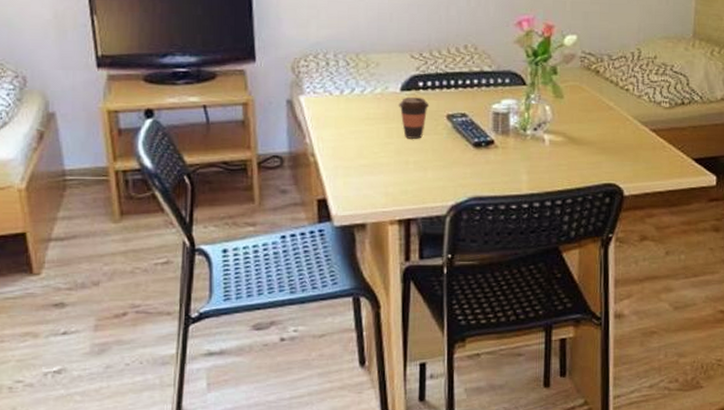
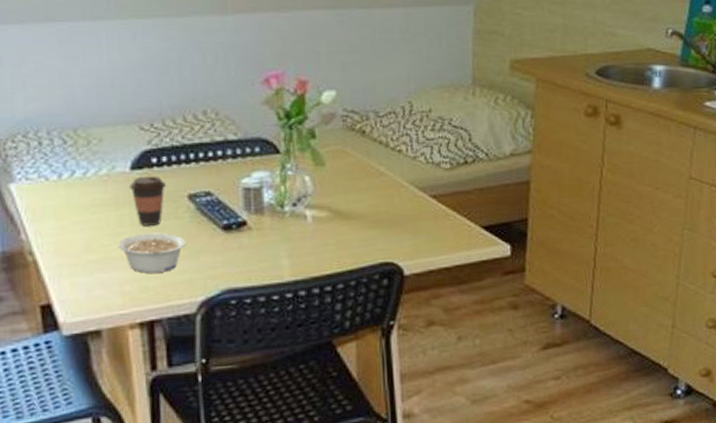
legume: none [385,145,442,179] -> present [118,232,186,273]

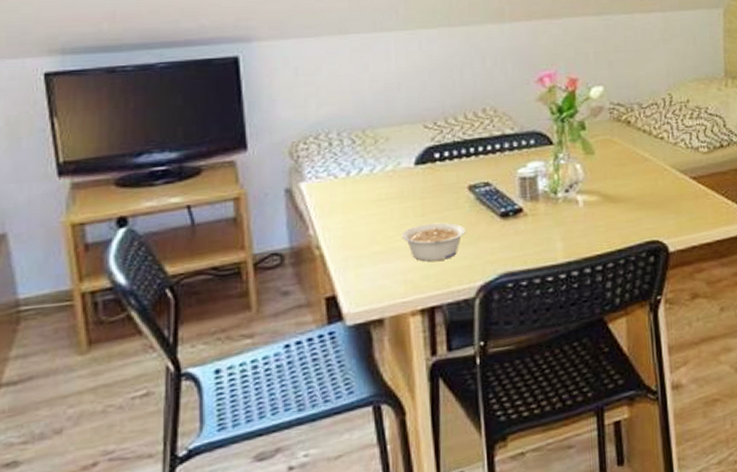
coffee cup: present [128,175,167,226] -> none [412,169,448,217]

